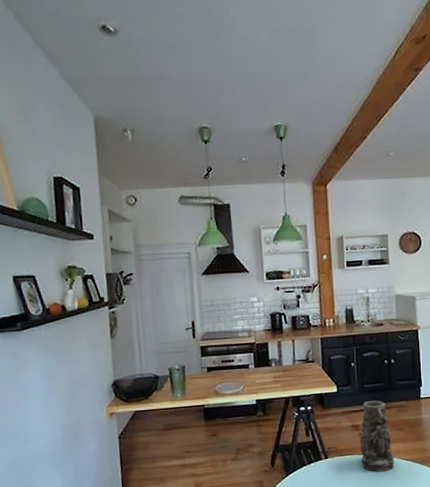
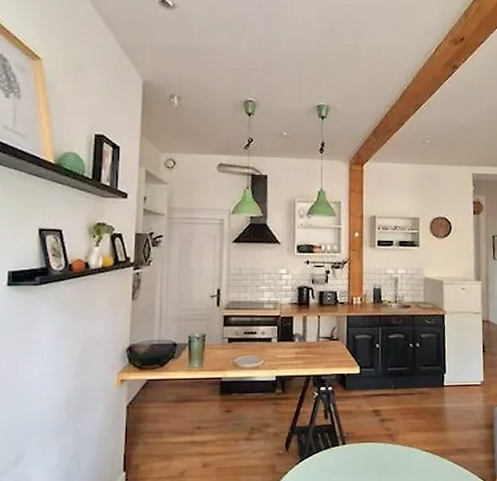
vase: present [360,400,395,472] -> none [380,385,415,463]

